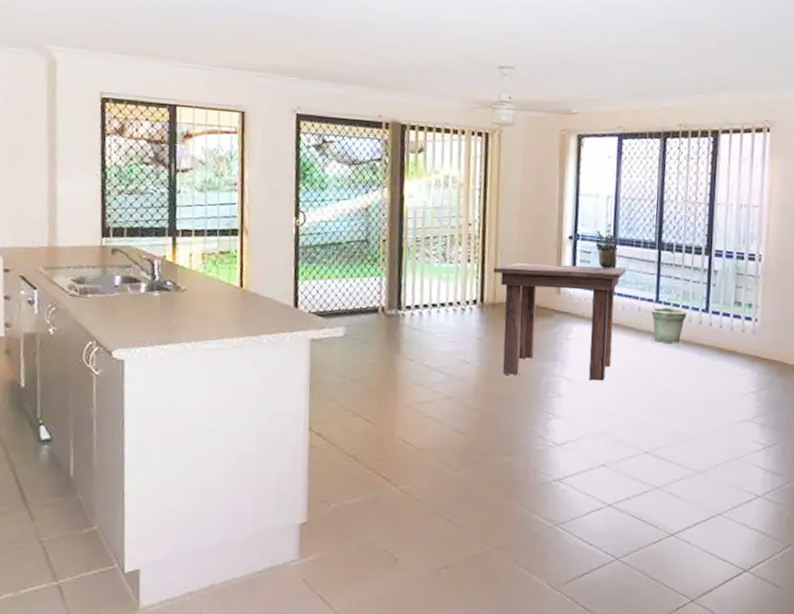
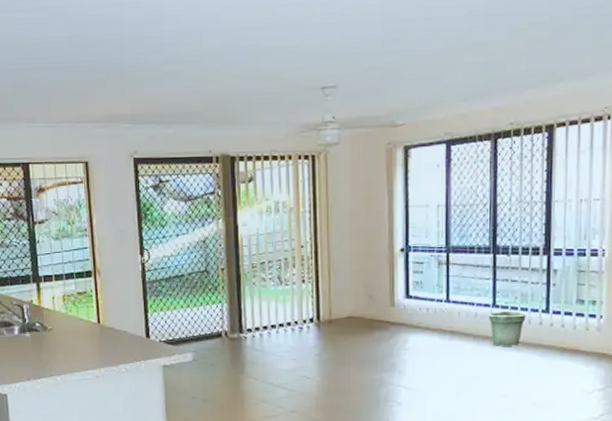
dining table: present [493,263,627,381] -> none [327,275,461,388]
potted plant: present [595,223,617,269] -> none [427,232,450,278]

